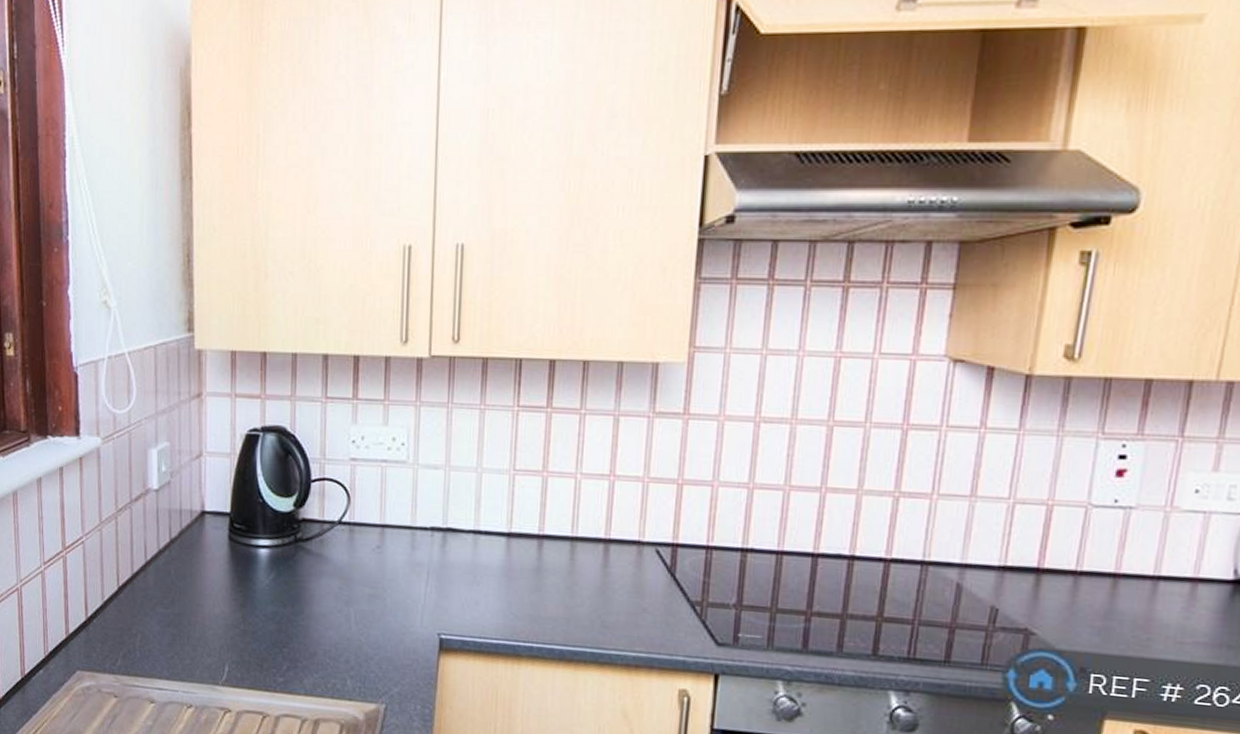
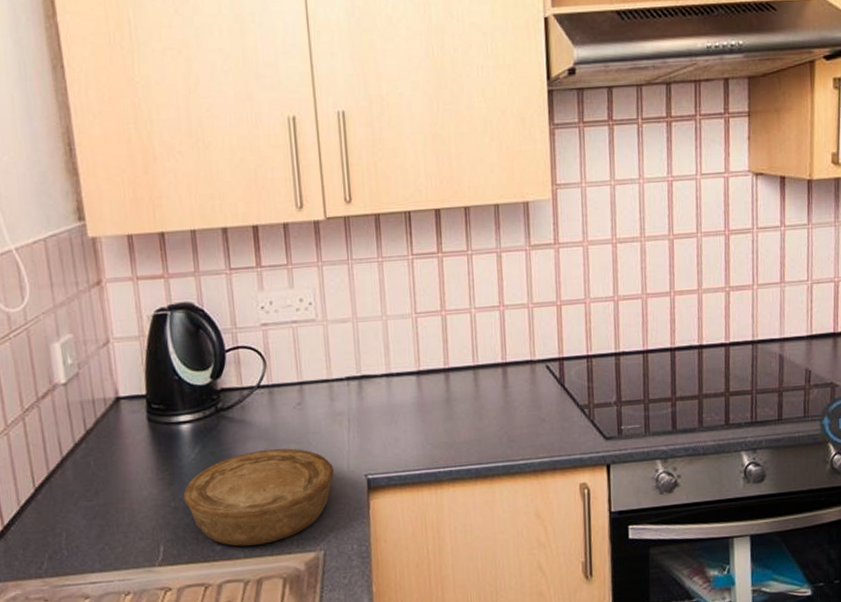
bowl: none [253,588,407,685] -> present [183,448,335,547]

